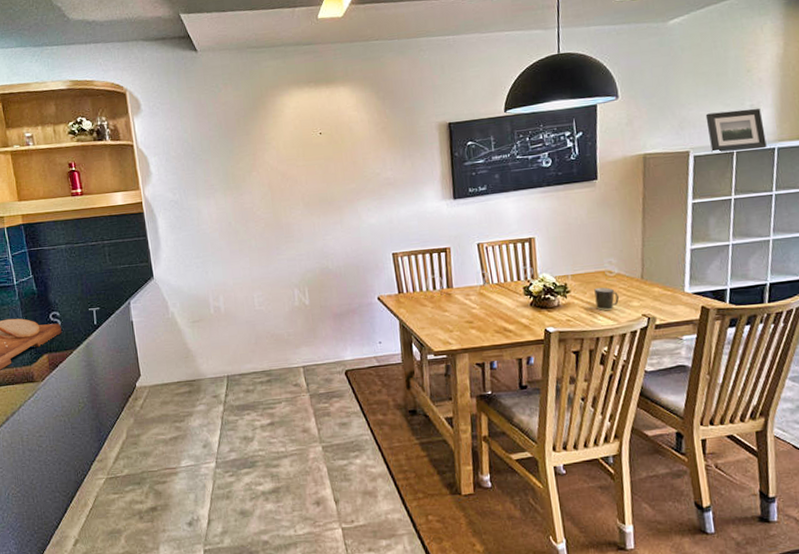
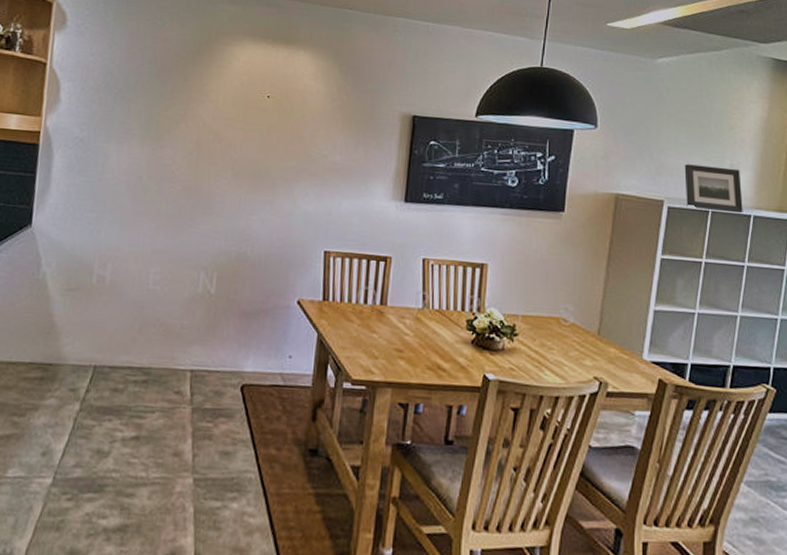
mug: present [594,287,619,311] -> none [545,336,570,366]

